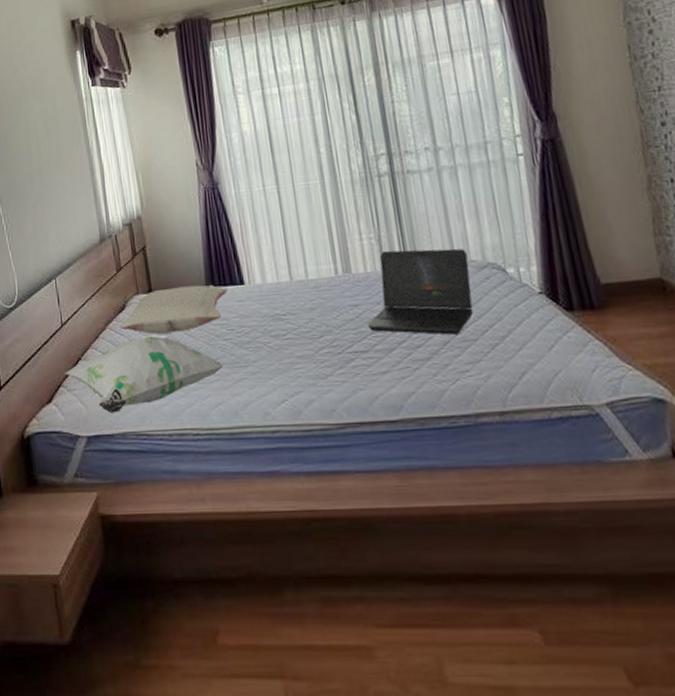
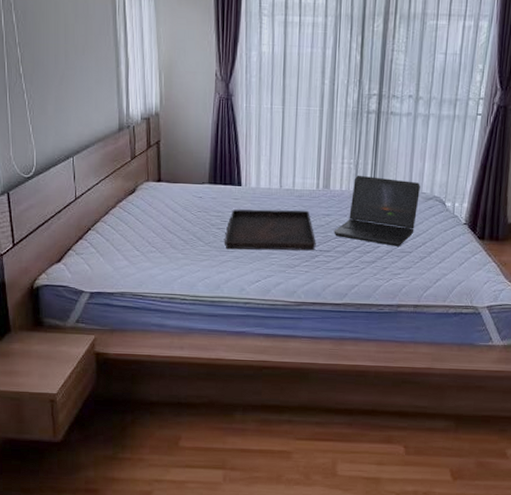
decorative pillow: present [64,336,225,413] -> none [74,217,215,276]
pillow: present [120,284,228,334] -> none [129,180,227,218]
serving tray: none [235,303,349,364] -> present [225,209,316,251]

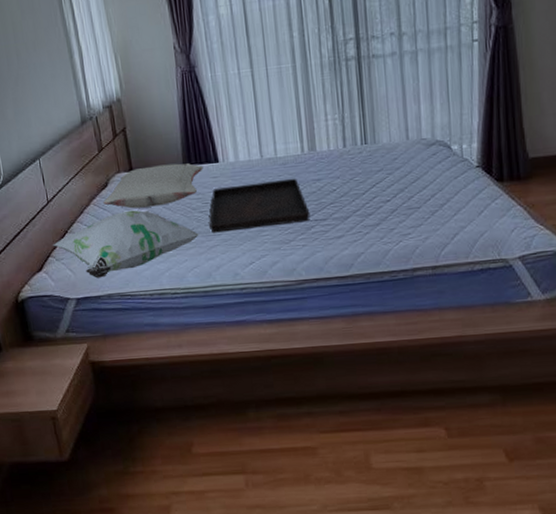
decorative pillow: none [74,217,215,276] -> present [52,210,200,278]
pillow: none [129,180,227,218] -> present [103,162,203,209]
laptop computer: present [334,175,420,247] -> none [327,128,420,204]

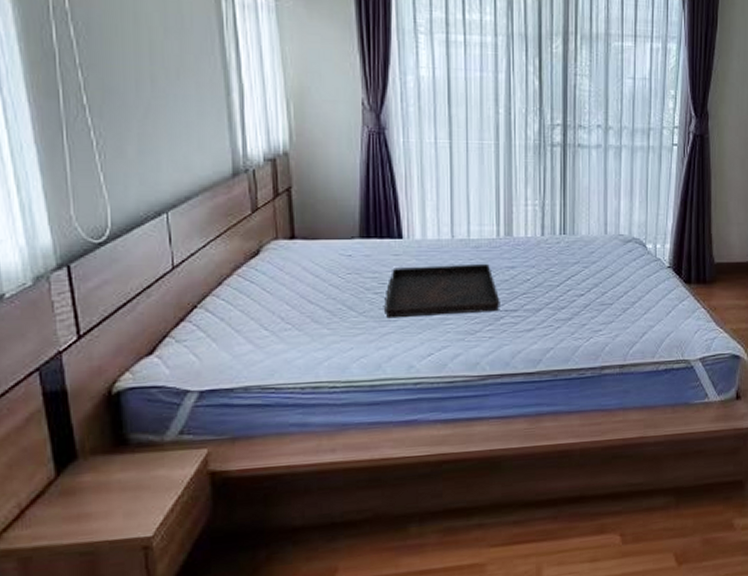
decorative pillow: present [52,210,200,278] -> none [172,285,372,366]
pillow: present [103,162,203,209] -> none [251,235,384,284]

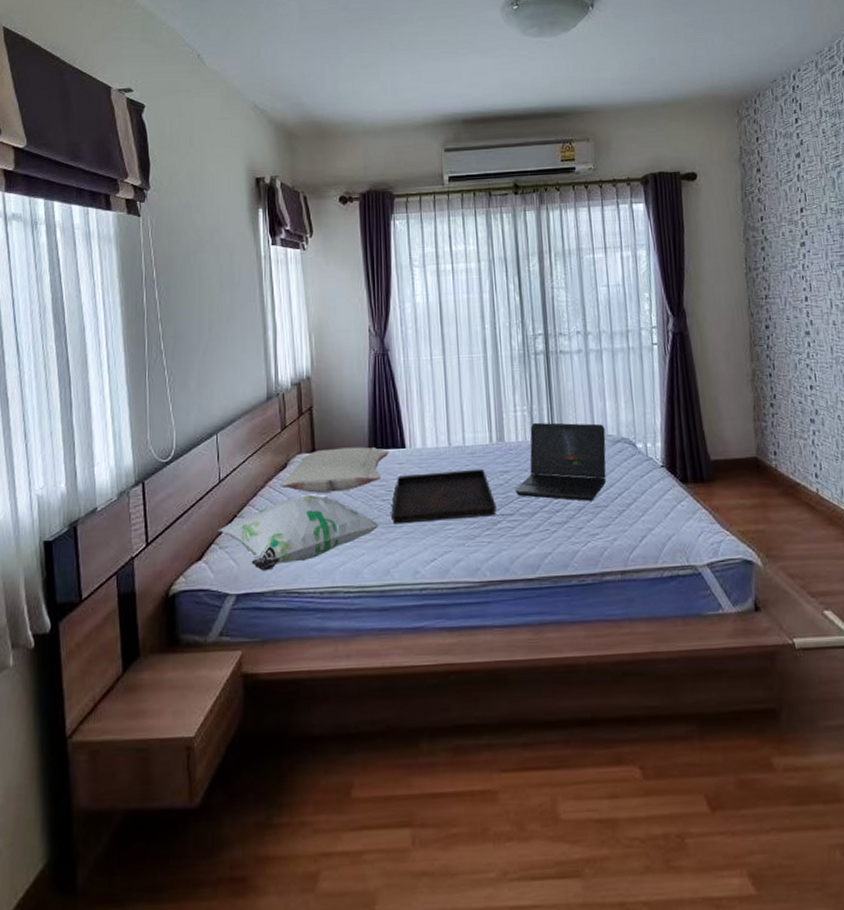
decorative pillow: none [172,285,372,366] -> present [217,495,381,571]
pillow: none [251,235,384,284] -> present [280,446,389,493]
laptop computer: none [521,218,617,299] -> present [515,422,607,501]

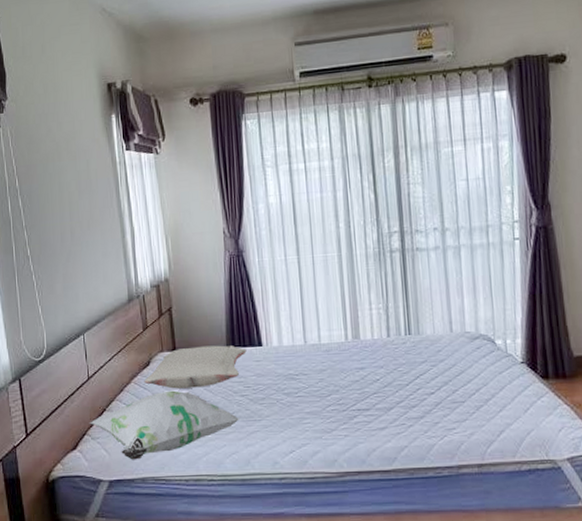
serving tray: present [391,468,497,525] -> none [250,365,353,418]
laptop computer: present [515,422,607,501] -> none [371,320,464,397]

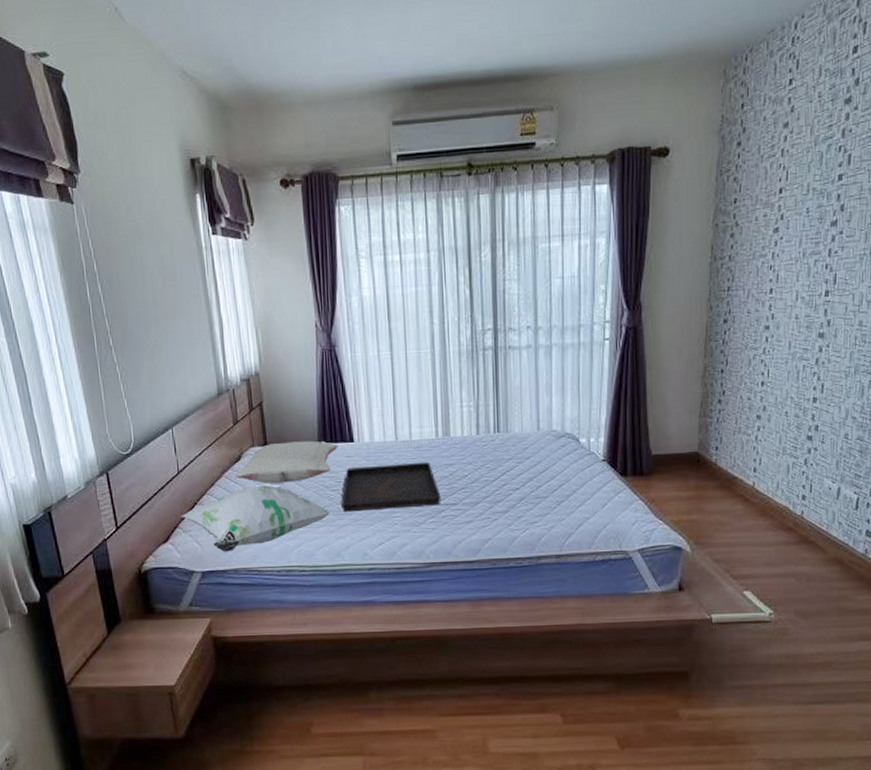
serving tray: none [250,365,353,418] -> present [341,461,441,512]

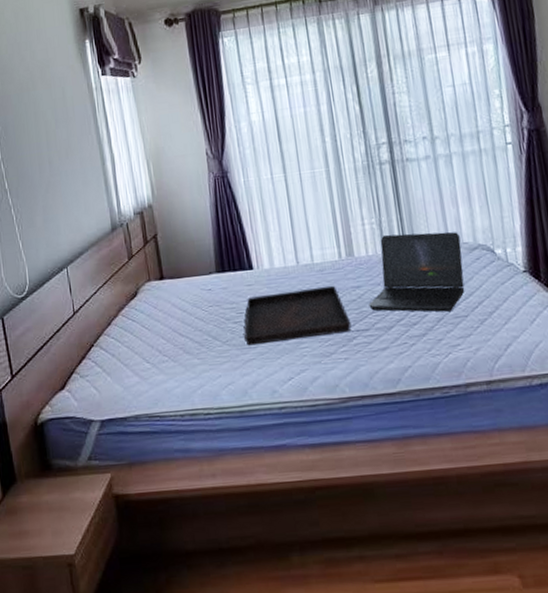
decorative pillow: present [180,485,331,552] -> none [76,321,235,397]
pillow: present [235,440,338,483] -> none [132,269,237,320]
laptop computer: none [459,418,550,492] -> present [369,231,465,312]

